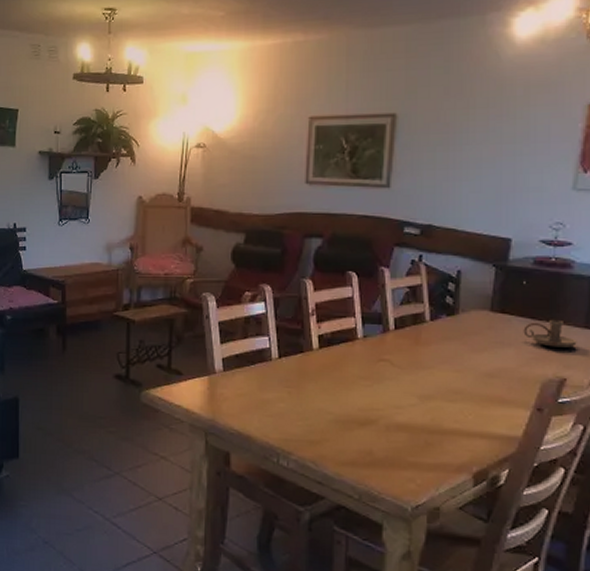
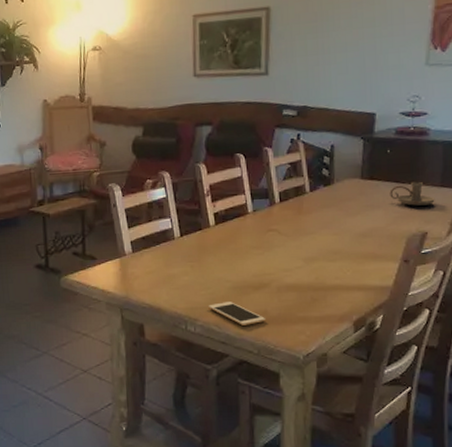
cell phone: none [305,436,370,466] -> present [208,302,265,326]

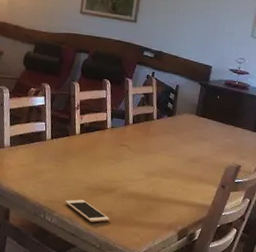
candle holder: present [389,181,435,206] -> none [216,124,249,144]

